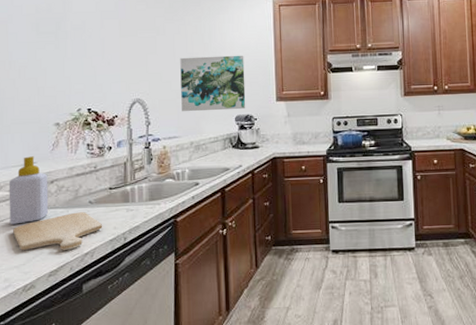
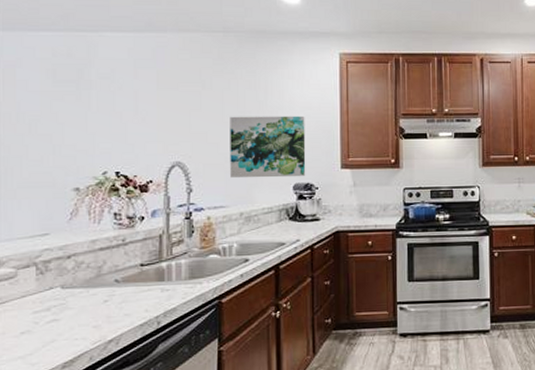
soap bottle: present [8,156,49,225] -> none [13,226,64,307]
chopping board: present [13,212,102,250] -> none [18,292,130,337]

